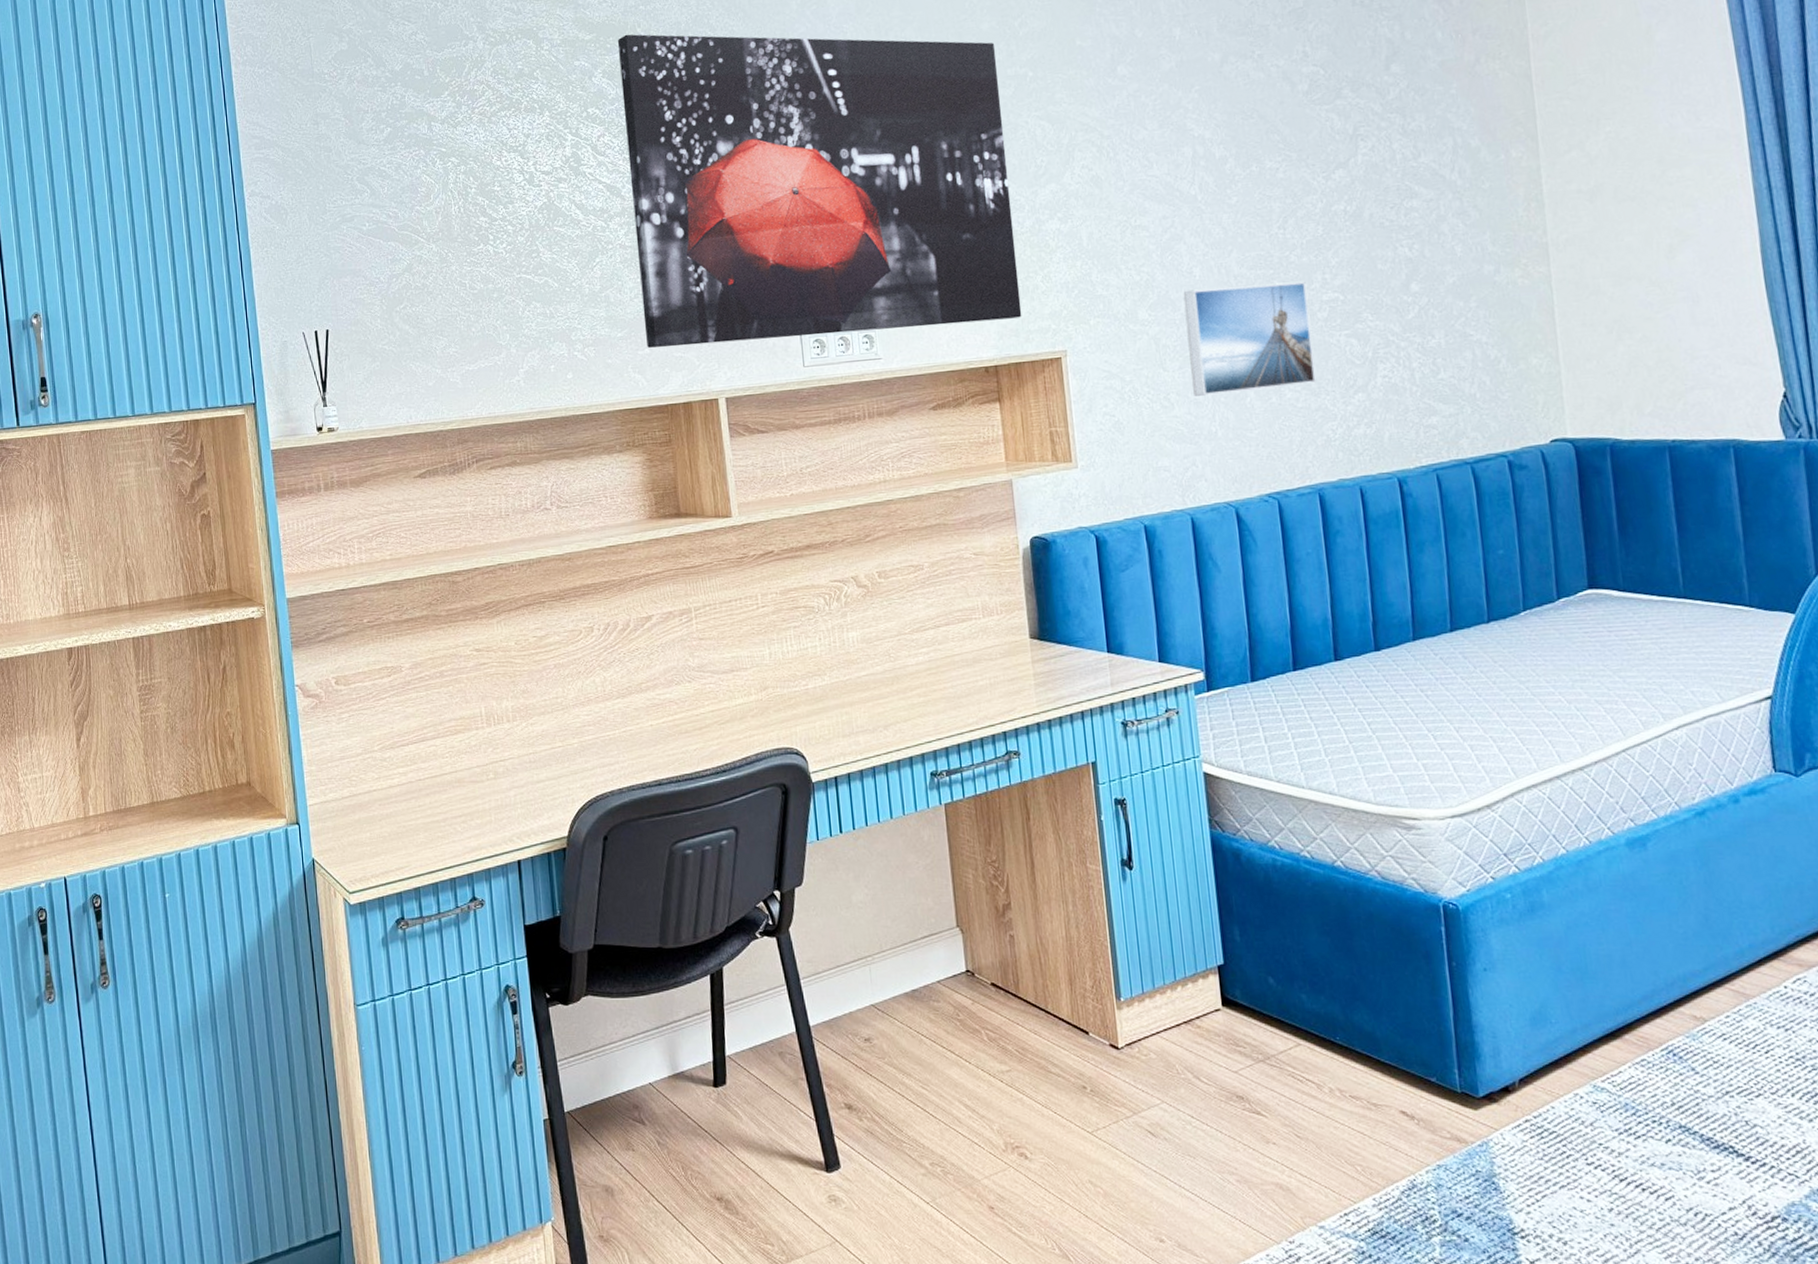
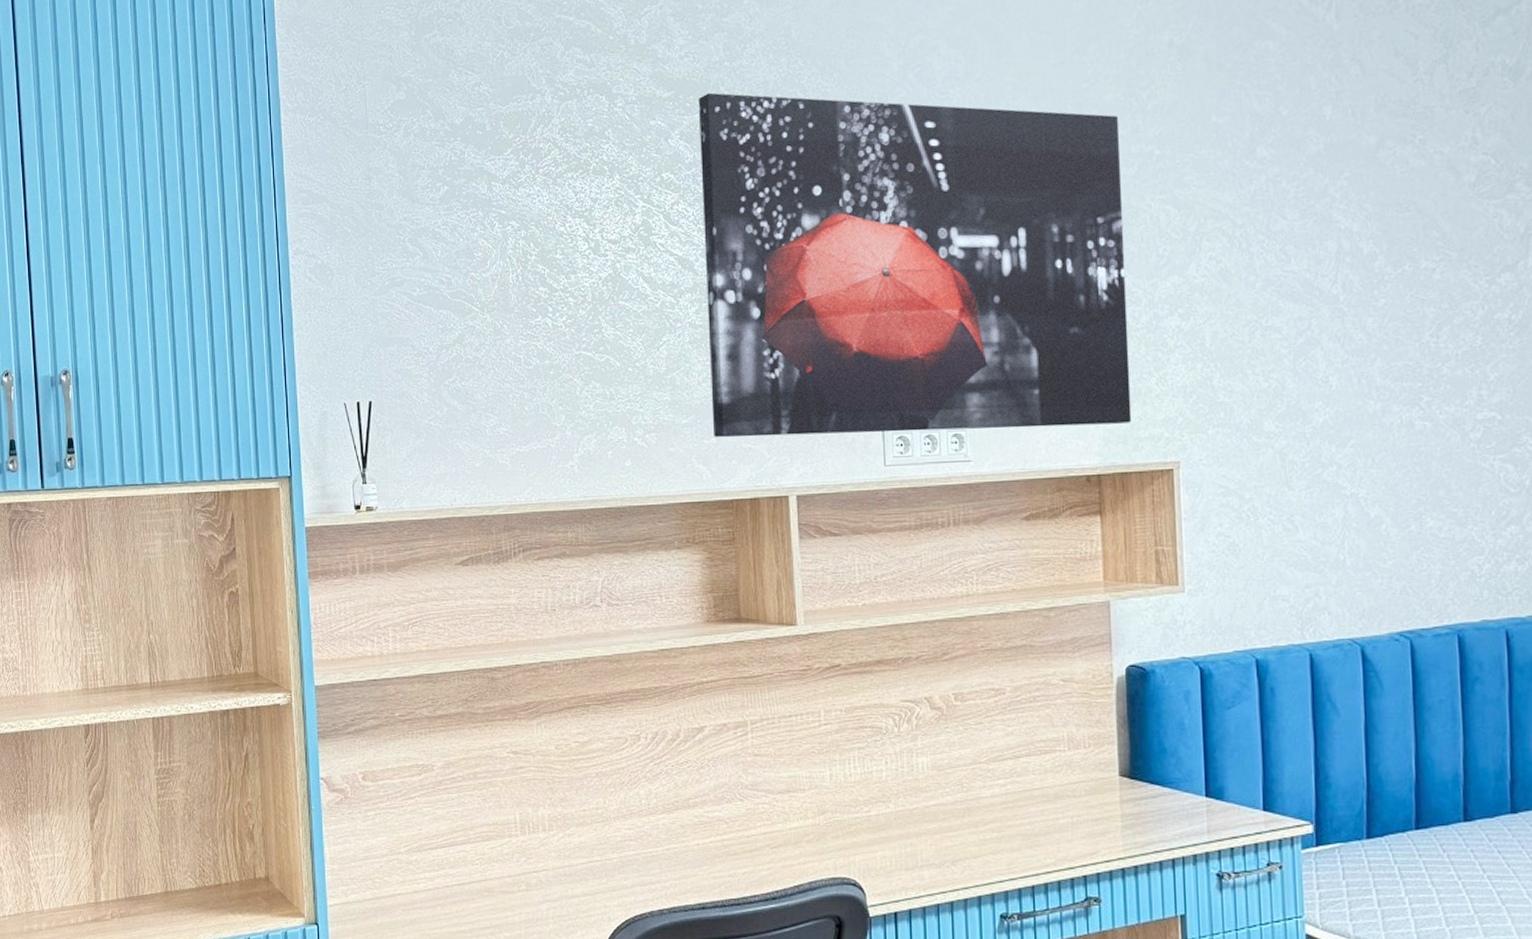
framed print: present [1183,281,1316,396] -> none [1316,396,1463,520]

